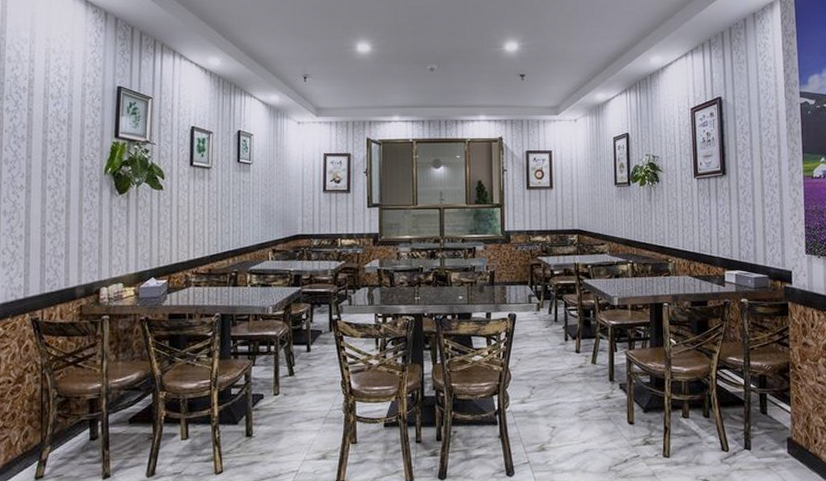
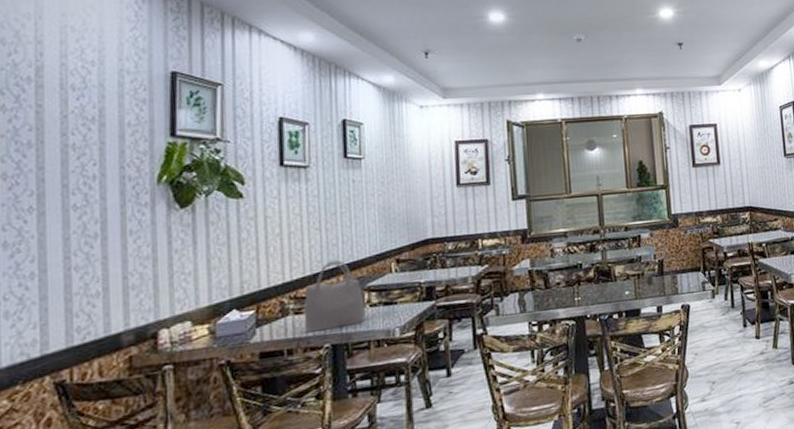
handbag: none [202,246,247,302] -> present [304,260,366,332]

